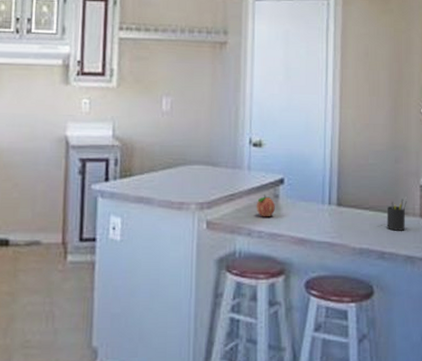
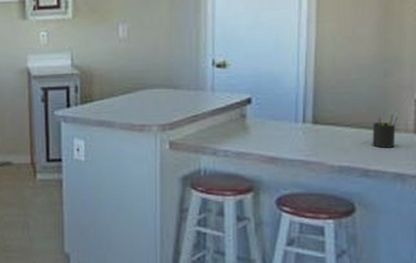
fruit: present [256,194,275,217] -> none [221,114,242,137]

